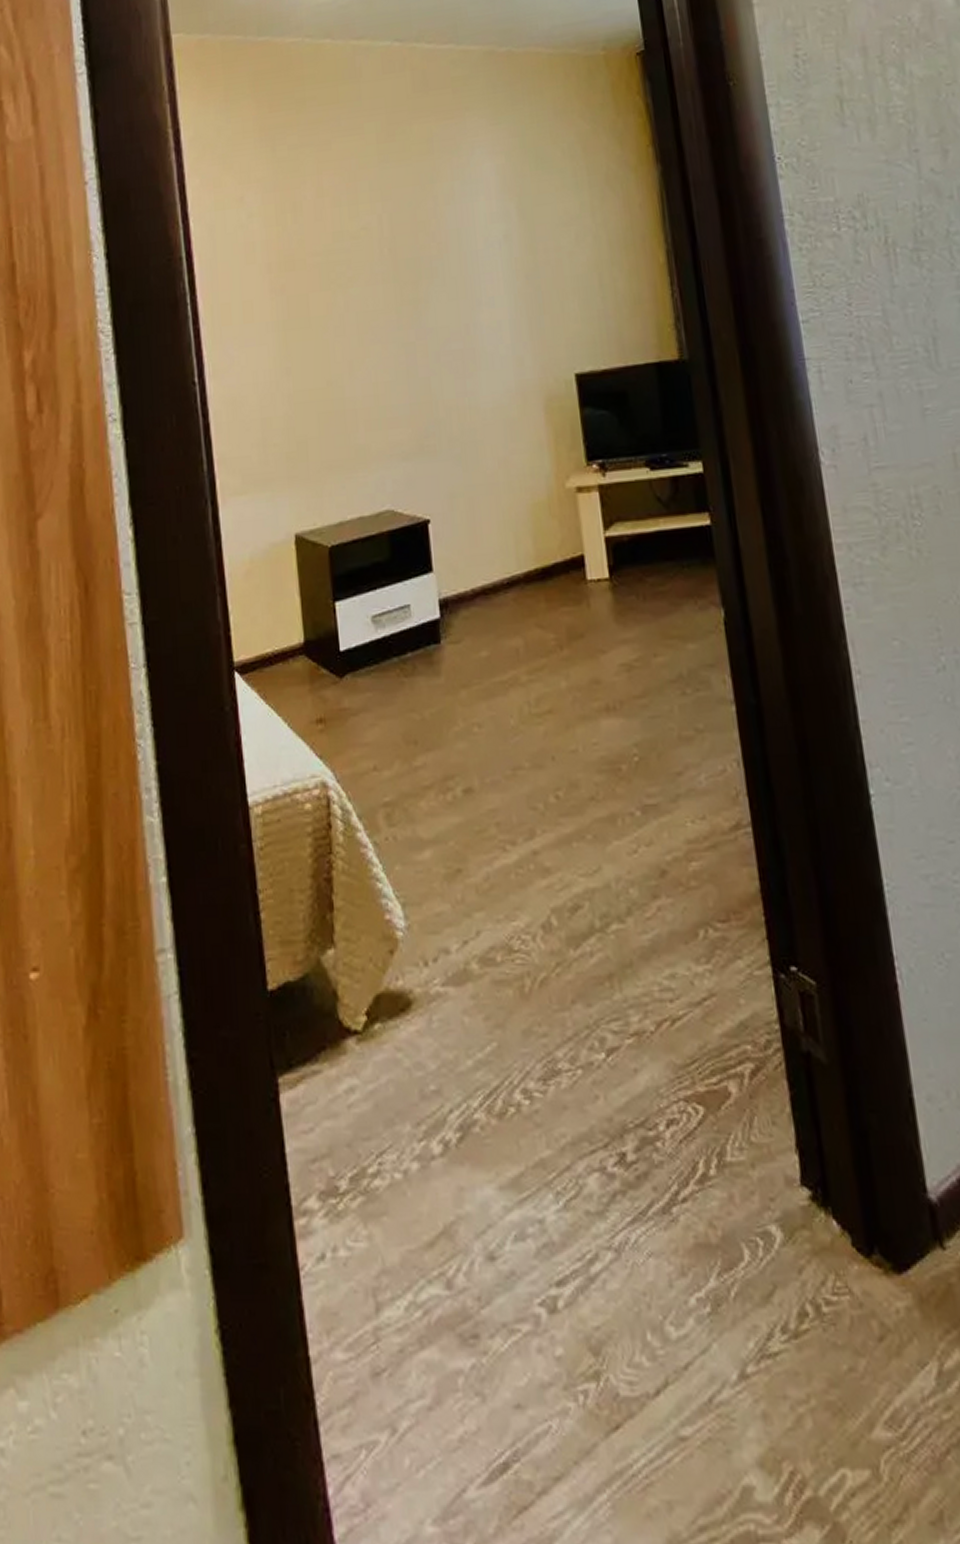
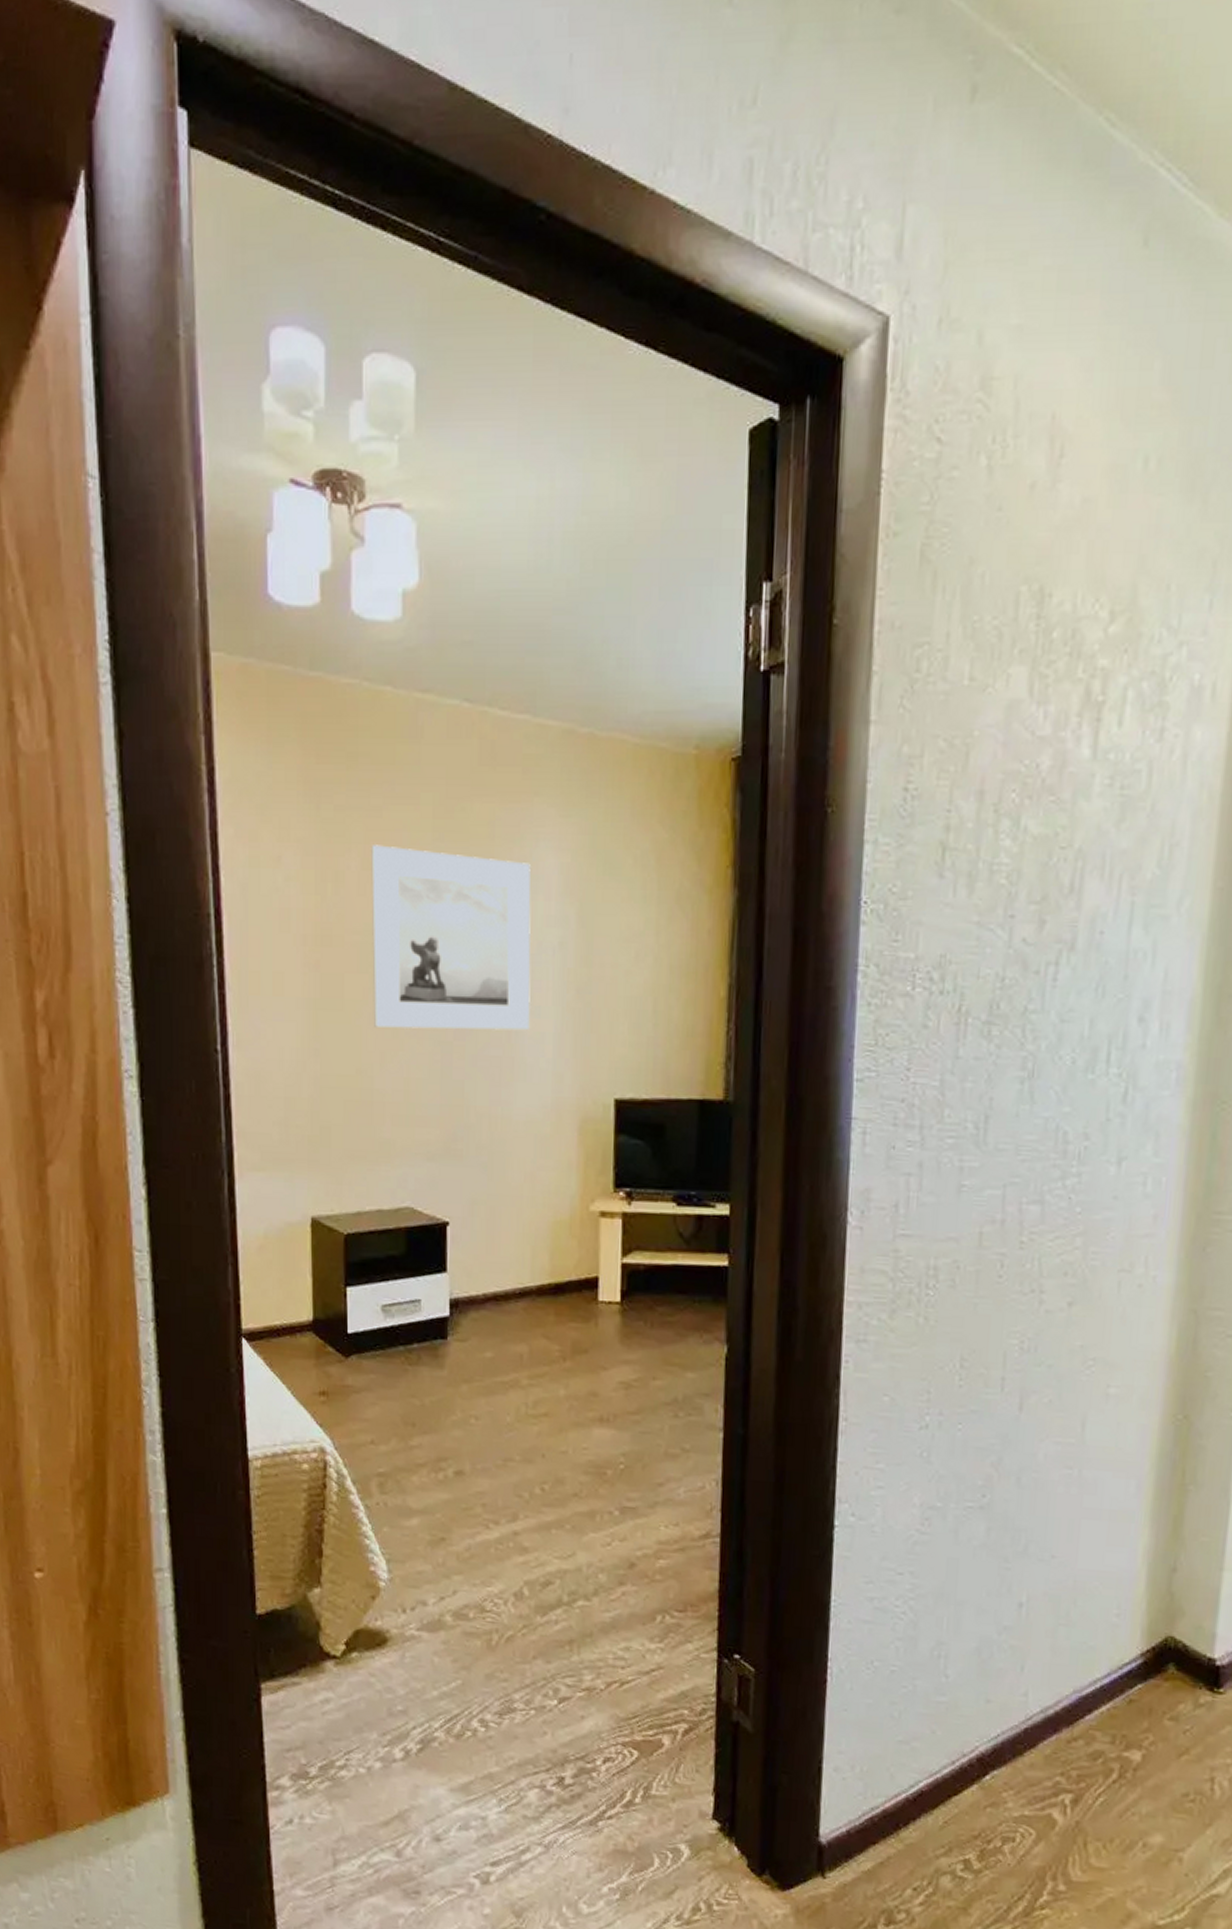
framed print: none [324,169,486,339] -> present [371,845,531,1031]

